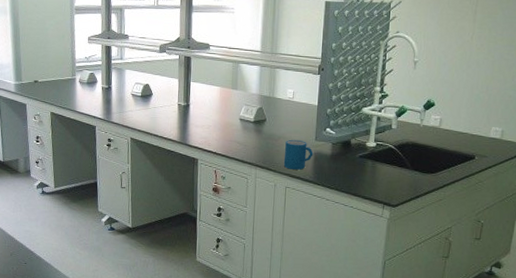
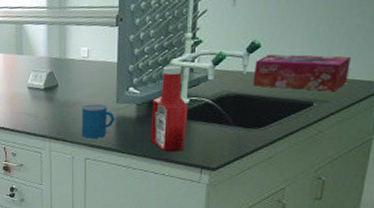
ketchup bottle: none [342,113,375,188] -> present [150,65,188,152]
tissue box: none [428,112,505,148] -> present [253,54,351,91]

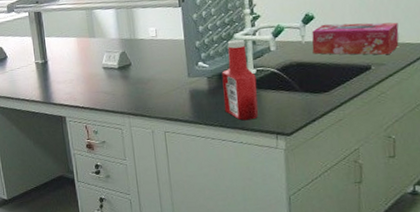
mug: present [81,104,115,138] -> none [156,79,189,112]

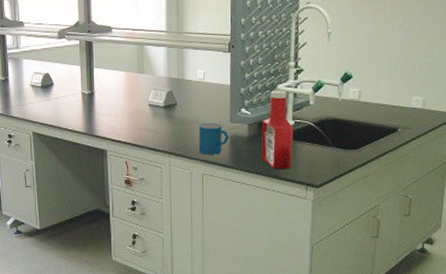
mug: none [156,79,189,112] -> present [198,122,229,155]
tissue box: present [311,22,399,55] -> none [347,84,425,119]

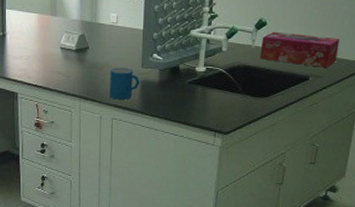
ketchup bottle: present [261,90,294,170] -> none [171,36,205,116]
tissue box: none [347,84,425,119] -> present [260,31,340,67]

